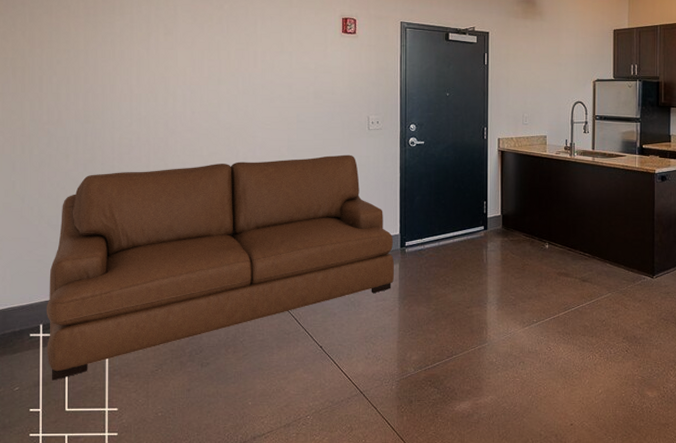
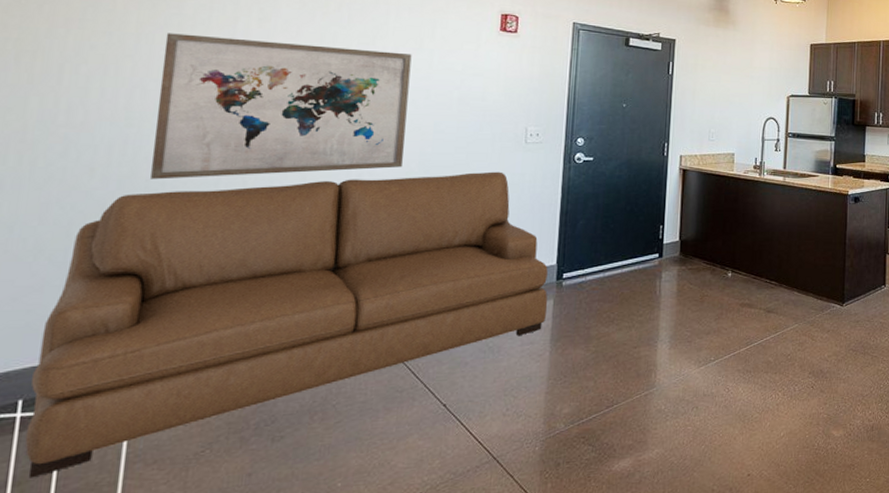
wall art: none [104,48,276,163] -> present [151,33,412,180]

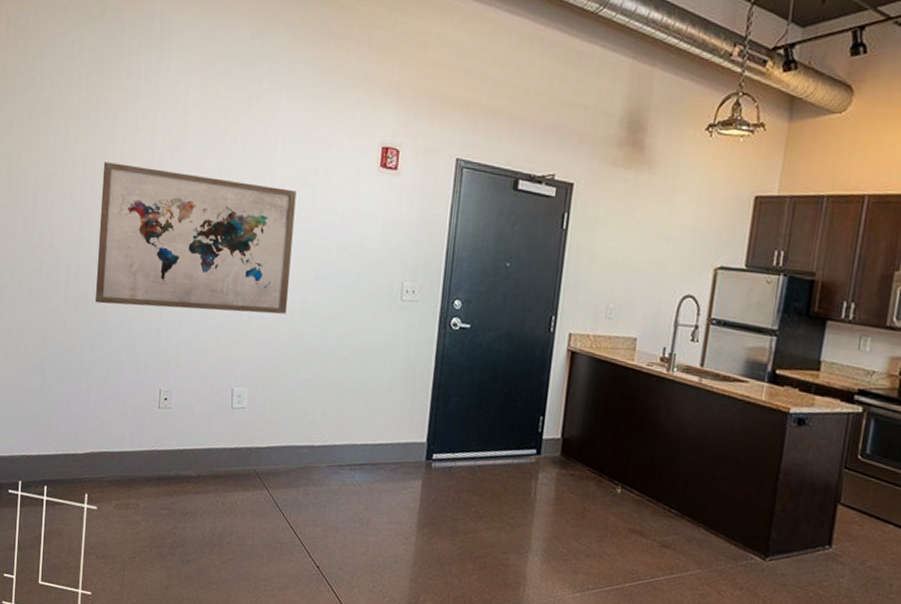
sofa: present [25,171,548,478] -> none [24,314,418,547]

